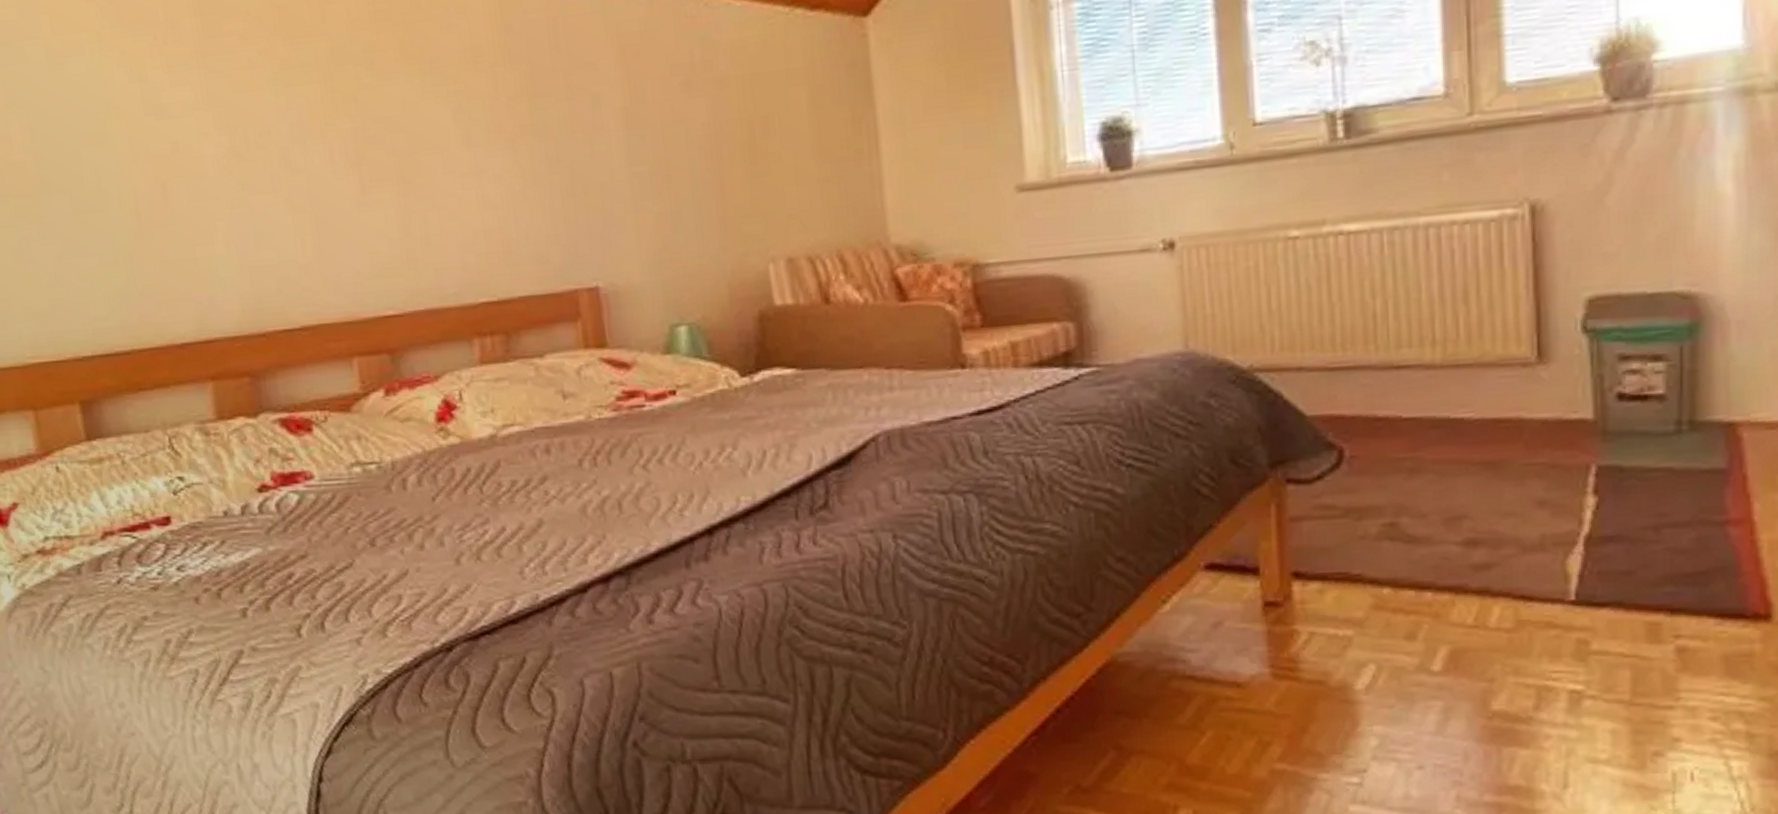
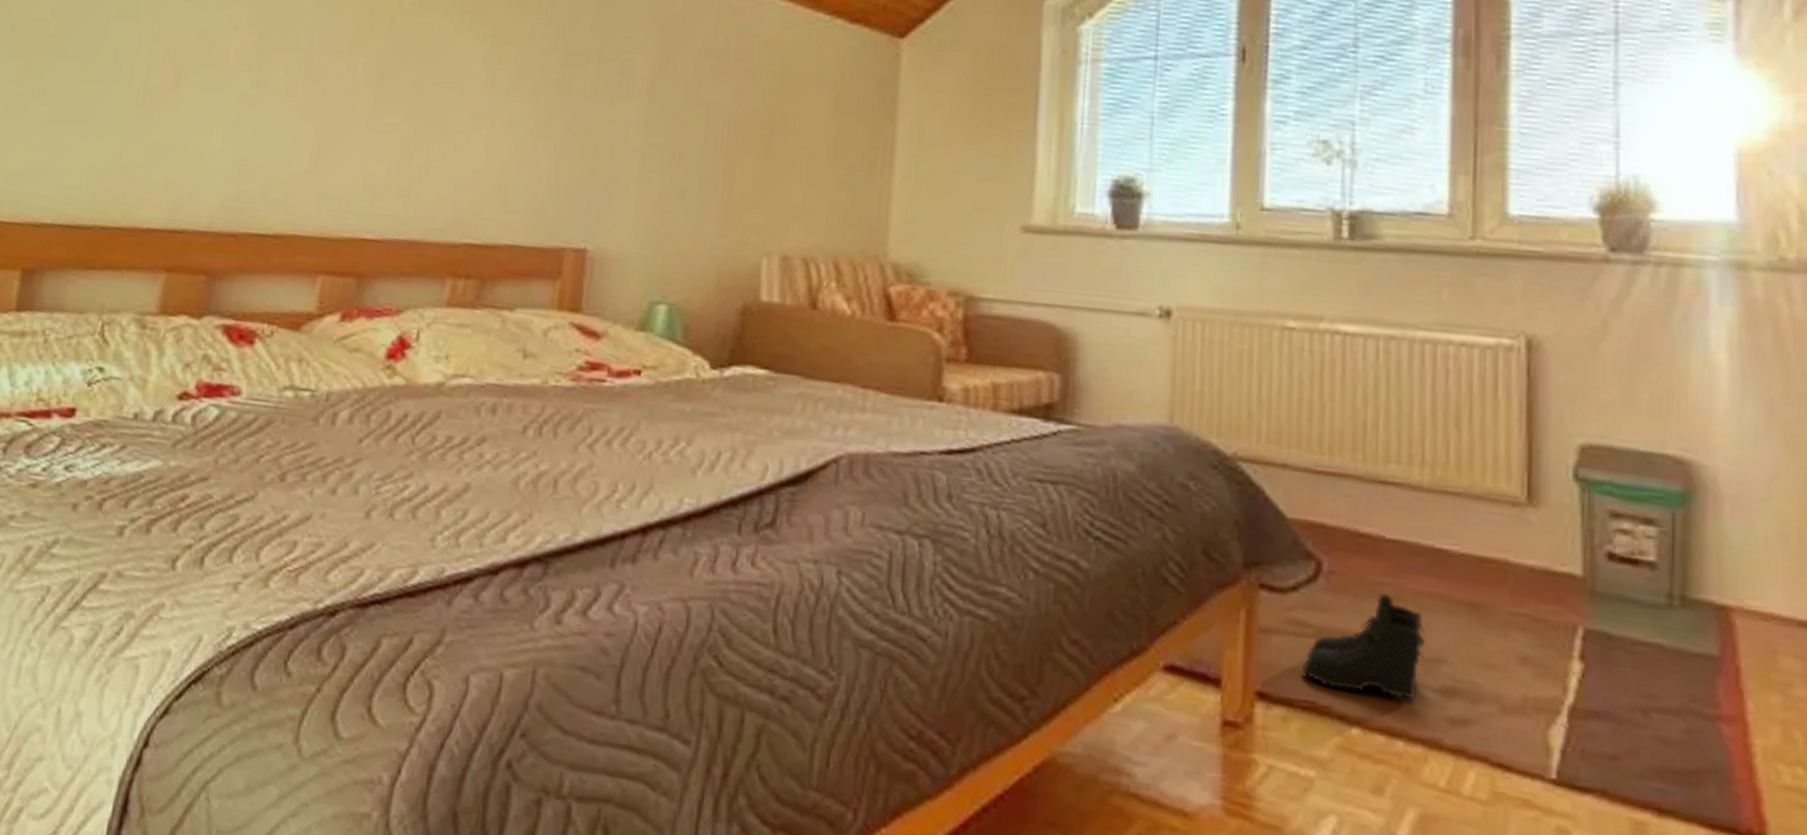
boots: none [1333,467,1447,559] -> present [1302,592,1426,700]

